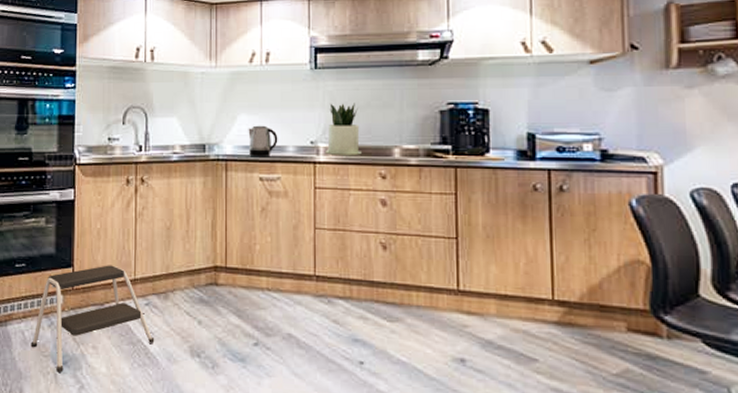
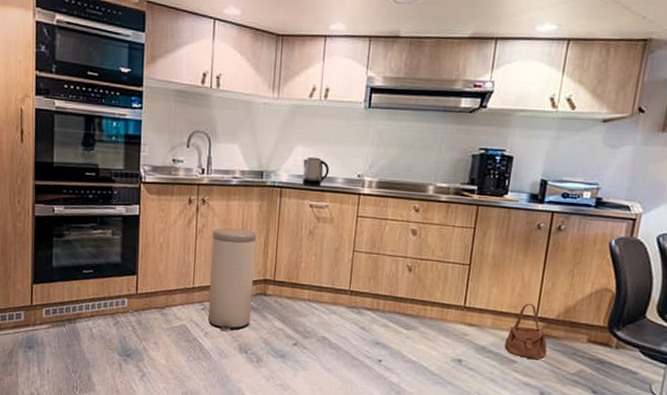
step stool: present [31,265,155,372] -> none [98,274,209,363]
pedal bin: none [152,208,203,331] -> present [207,228,257,332]
planter: present [324,103,362,156] -> none [369,141,403,191]
handbag: none [518,282,575,357] -> present [504,303,547,360]

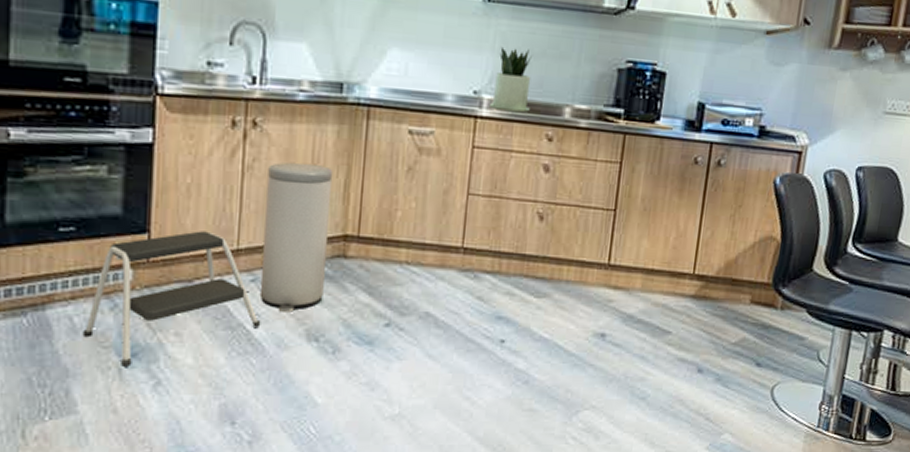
step stool: none [98,274,209,363] -> present [82,231,261,367]
kettle: present [302,157,330,187] -> none [399,64,436,106]
planter: none [369,141,403,191] -> present [488,46,532,113]
handbag: present [504,303,547,360] -> none [656,257,706,329]

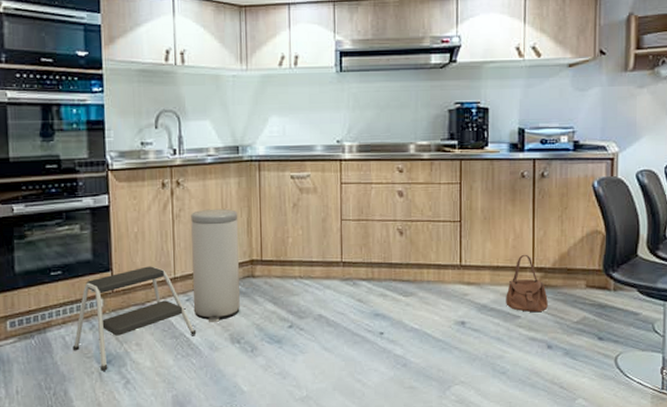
planter: present [488,46,532,113] -> none [349,104,382,154]
handbag: none [656,257,706,329] -> present [506,254,548,313]

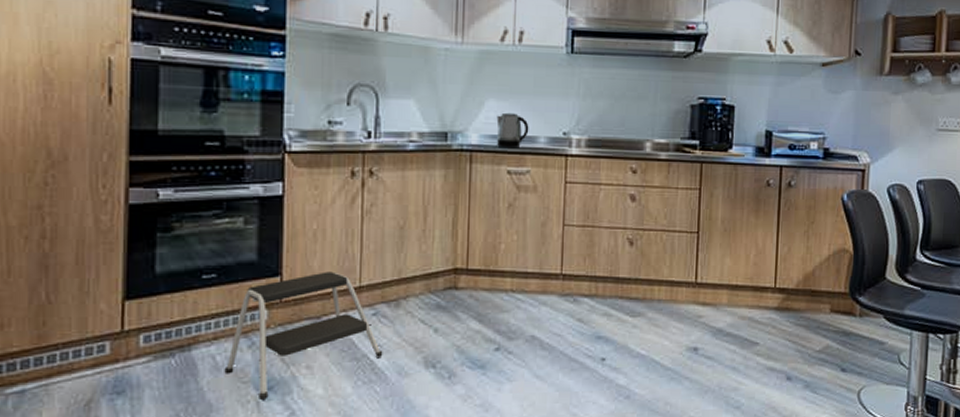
pedal bin: present [191,208,240,322] -> none [381,205,442,342]
kettle: none [279,126,307,157] -> present [496,112,529,149]
handbag: present [506,254,548,313] -> none [744,272,789,339]

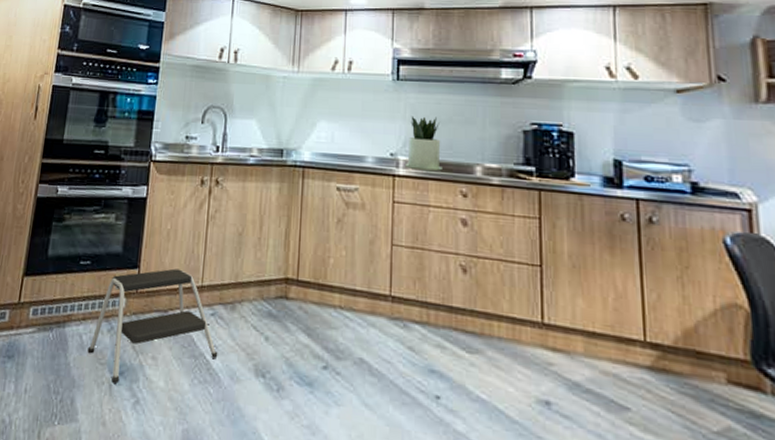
kettle: present [496,112,529,149] -> none [327,133,357,167]
planter: none [577,92,614,150] -> present [404,115,442,172]

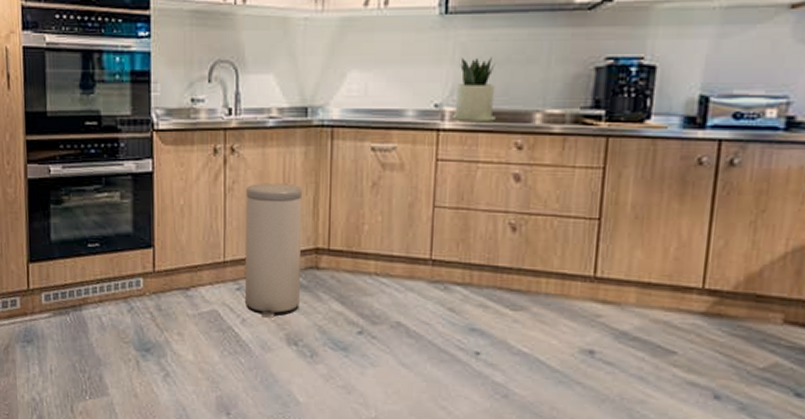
step stool: present [87,268,218,384] -> none [109,245,247,360]
pedal bin: none [217,213,276,347] -> present [244,183,303,318]

